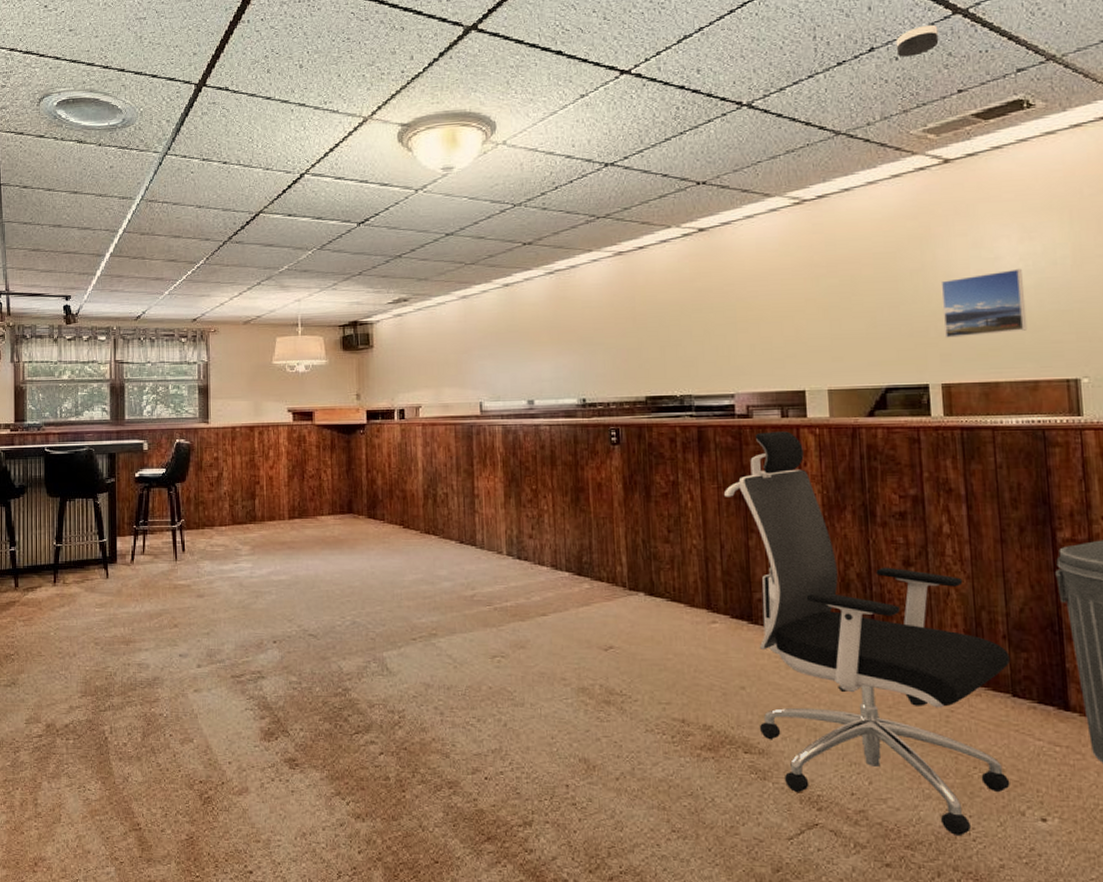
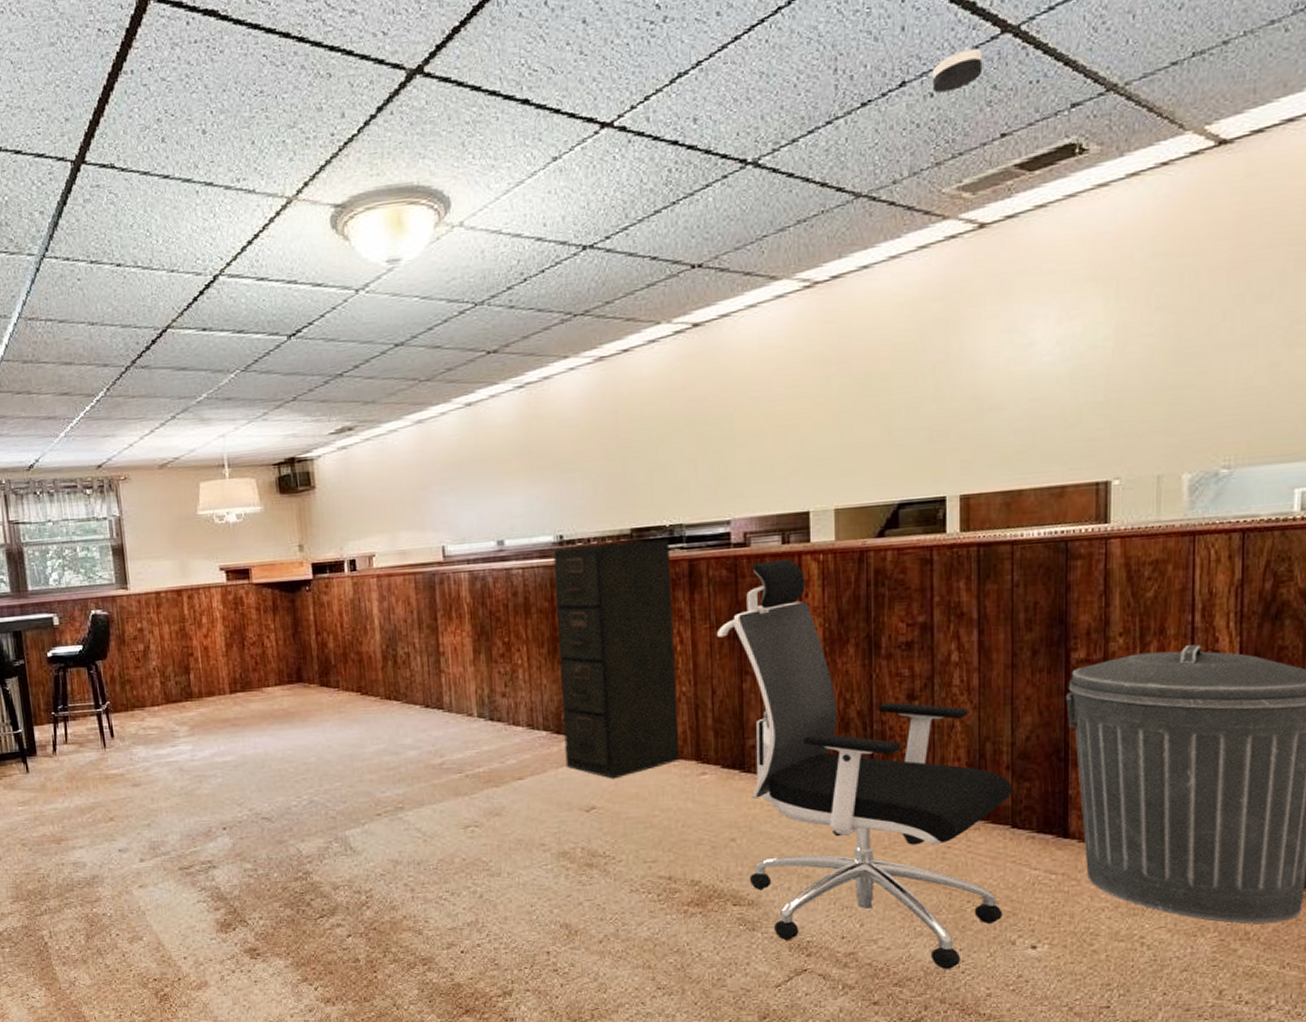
filing cabinet: none [576,407,692,621] -> present [553,539,680,779]
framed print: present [940,268,1028,338] -> none [966,354,1059,441]

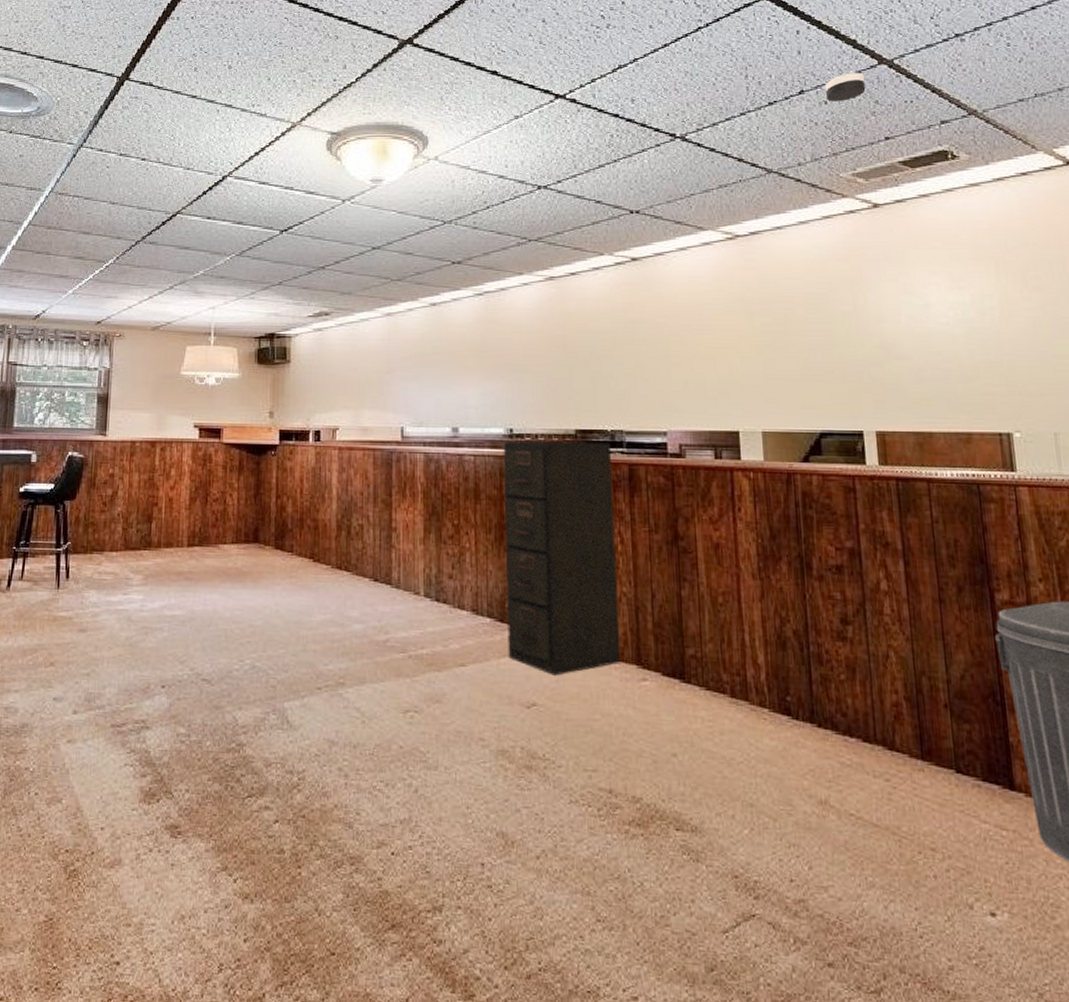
office chair: present [717,559,1013,969] -> none [656,473,957,931]

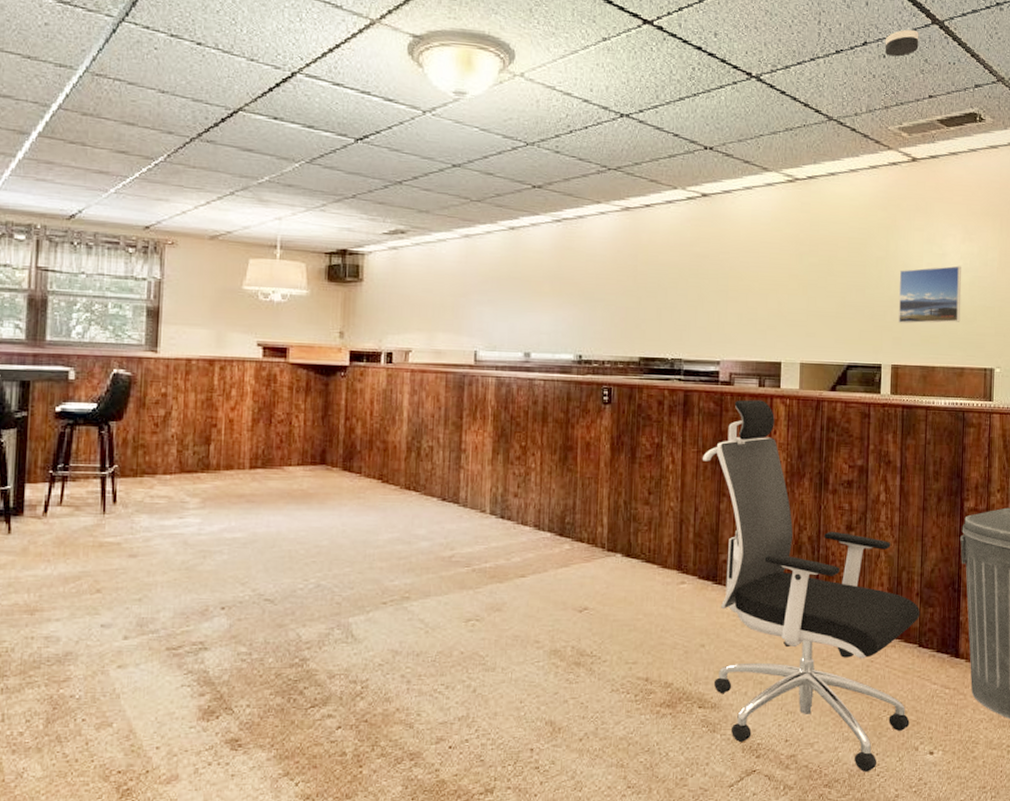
filing cabinet: present [503,441,621,676] -> none [565,367,670,582]
office chair: none [656,473,957,931] -> present [703,399,921,772]
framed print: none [873,317,959,384] -> present [898,265,962,324]

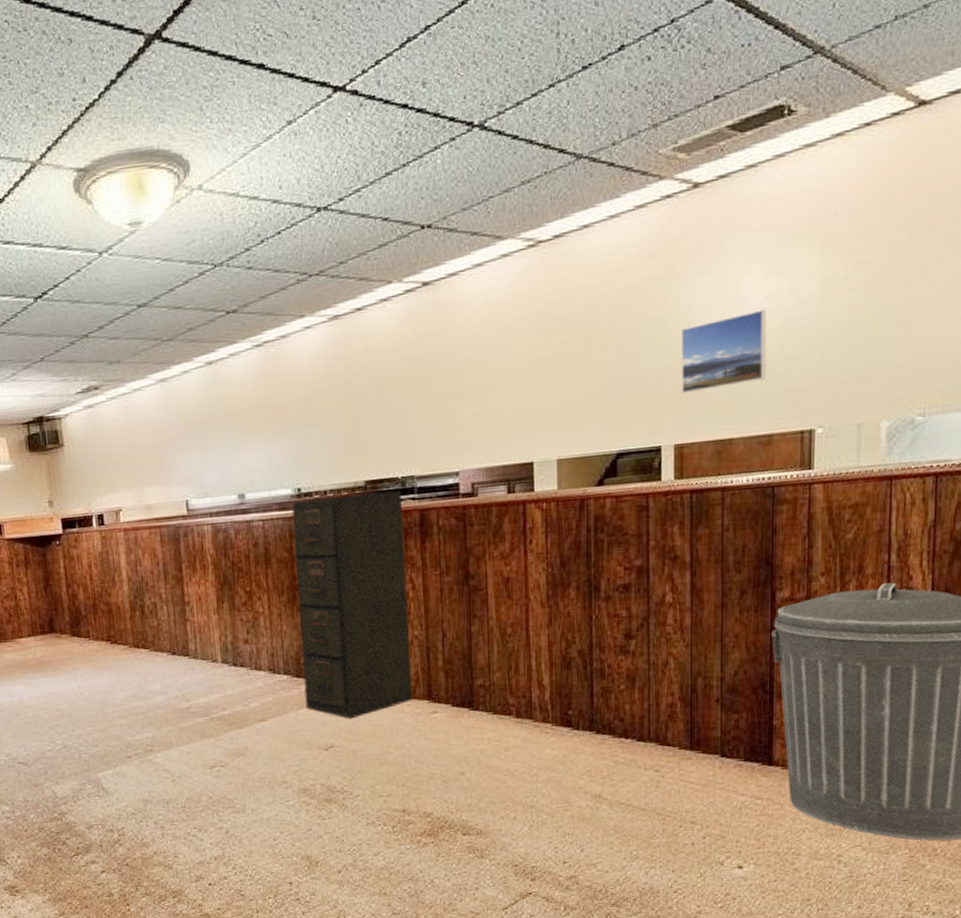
filing cabinet: none [565,367,670,582] -> present [291,490,413,719]
office chair: present [703,399,921,772] -> none [447,508,722,889]
smoke detector: present [884,29,919,57] -> none [649,12,698,57]

